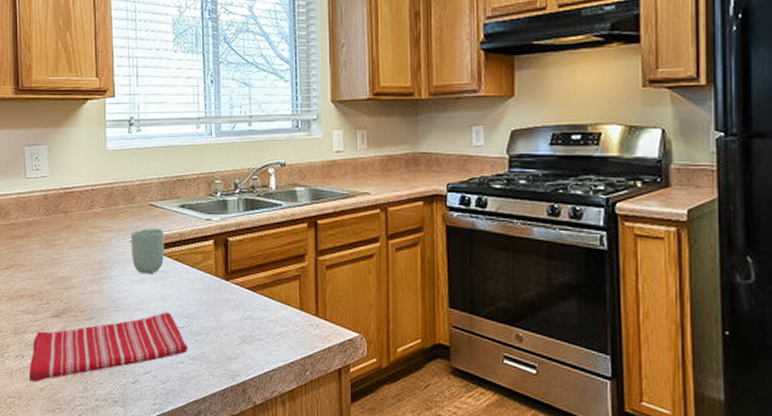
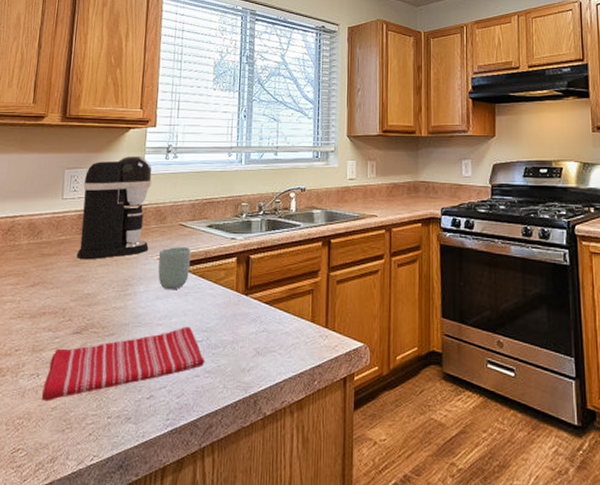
coffee maker: none [45,130,120,241] -> present [76,155,152,259]

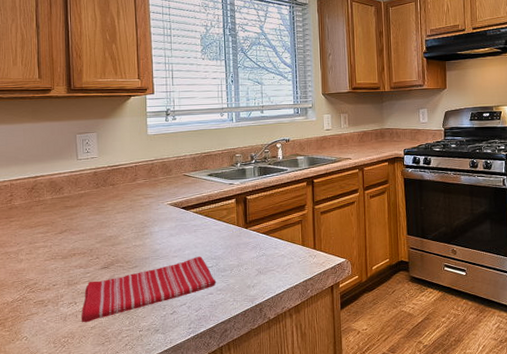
coffee maker: present [76,155,152,259] -> none [94,119,159,208]
cup: present [158,247,191,290] -> none [169,193,197,229]

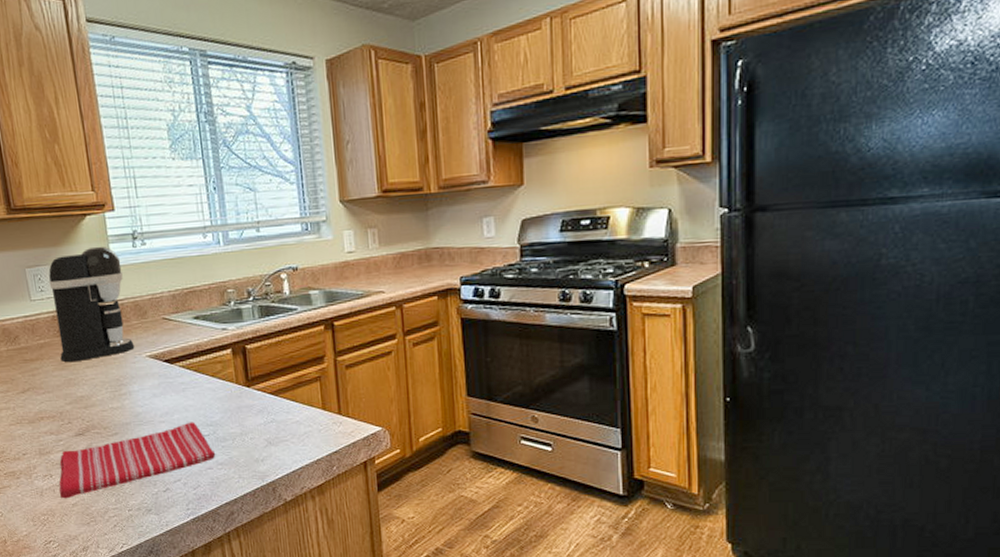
coffee maker: none [94,119,159,208] -> present [48,246,135,362]

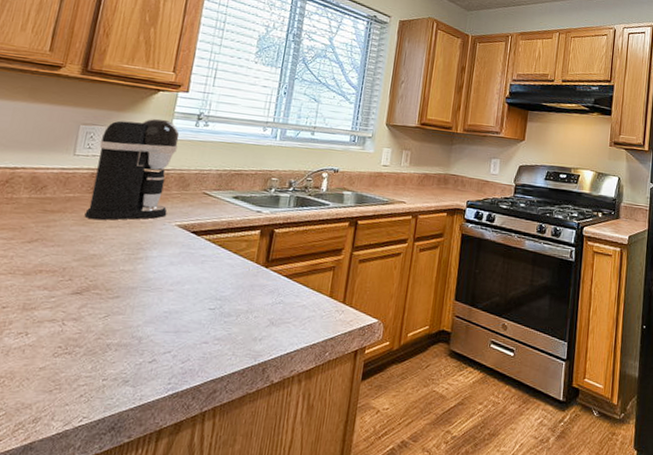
dish towel: present [59,422,216,499] -> none [29,294,216,361]

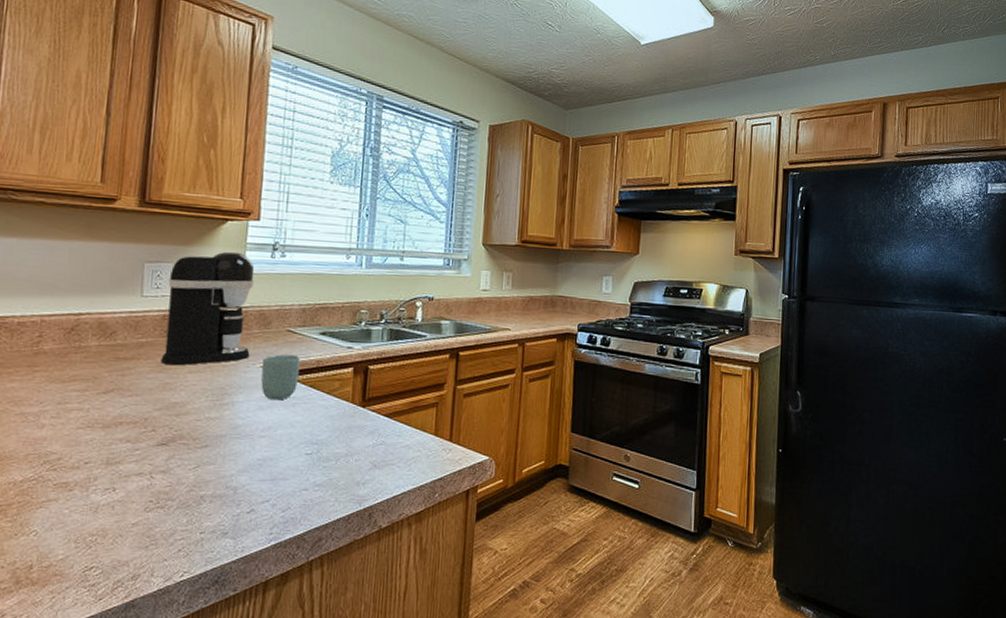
cup: none [174,214,212,257] -> present [261,354,300,401]

